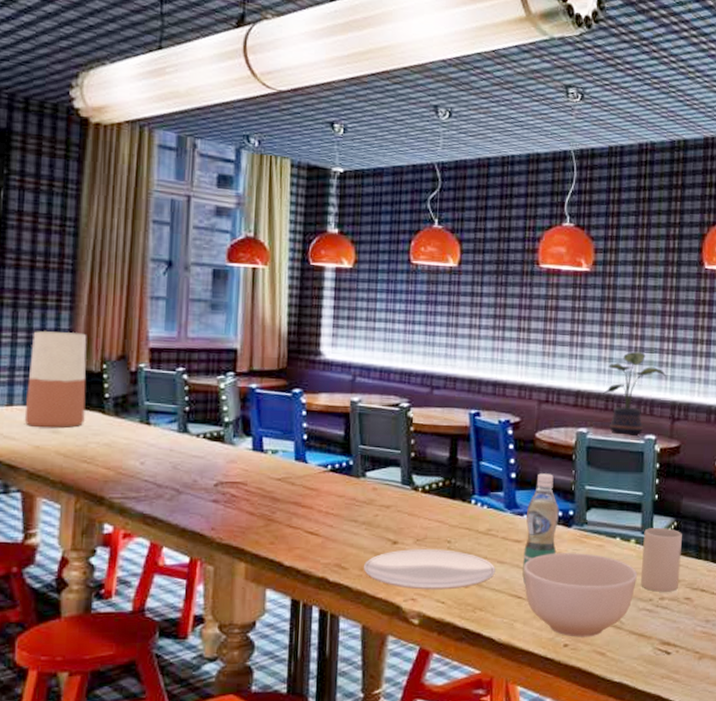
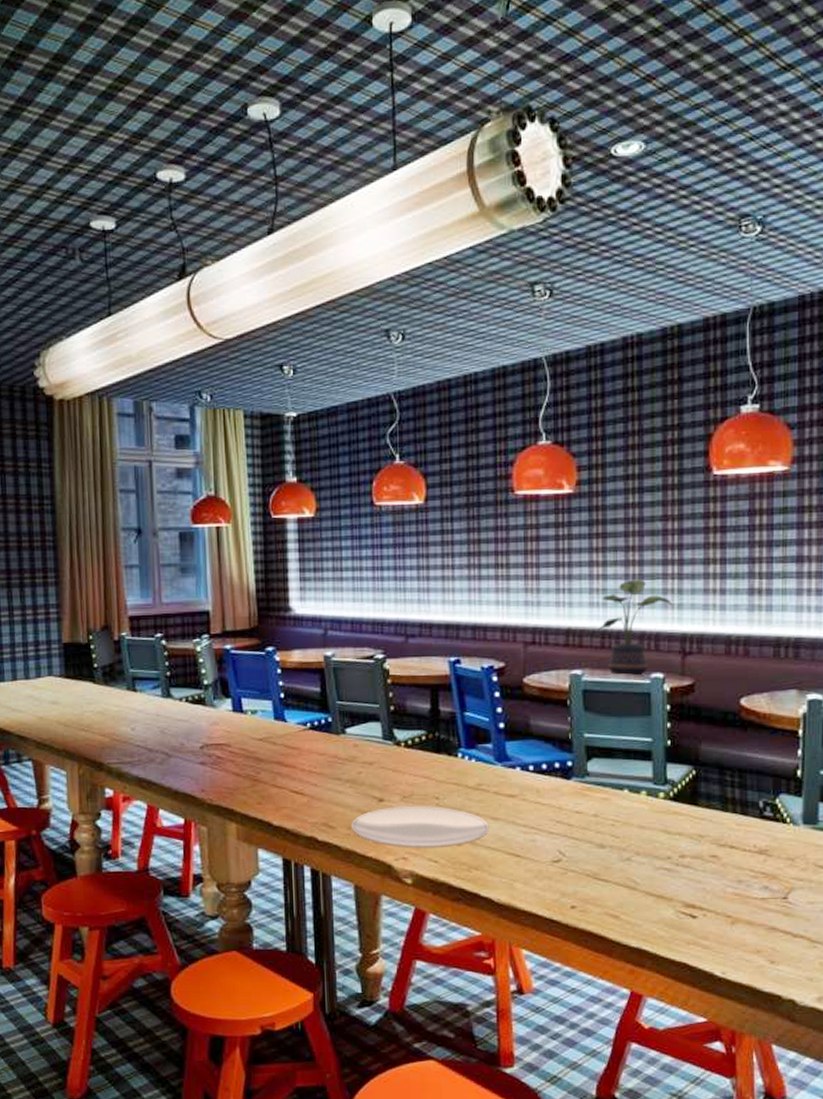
vase: present [24,331,87,428] -> none [26,607,79,699]
bottle: present [522,473,559,585] -> none [519,722,556,842]
bowl: present [523,553,638,637] -> none [519,807,652,899]
cup: present [640,528,682,592] -> none [655,778,703,849]

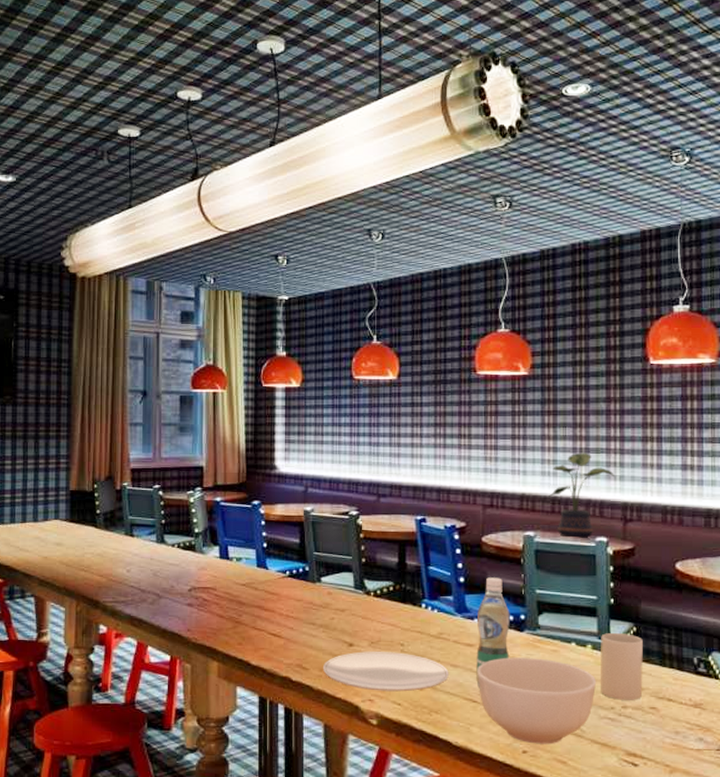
bottle: none [519,722,556,842] -> present [476,577,510,689]
bowl: none [519,807,652,899] -> present [476,657,597,745]
cup: none [655,778,703,849] -> present [600,633,643,700]

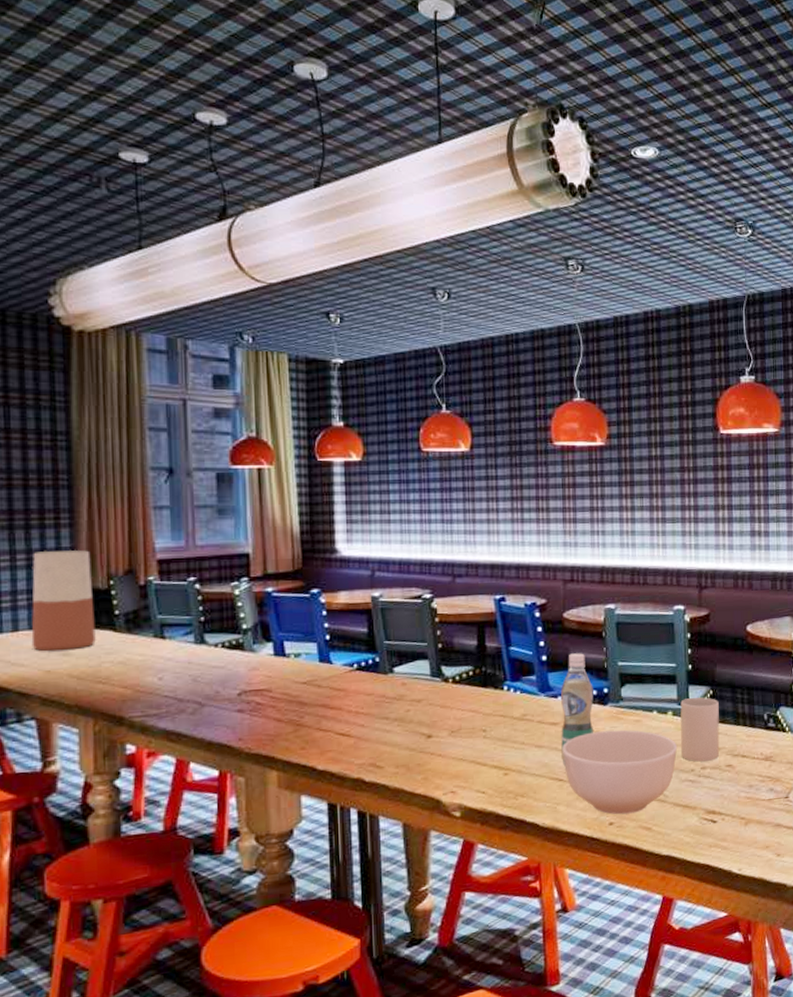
vase: none [35,458,82,540] -> present [31,550,96,651]
plate: present [322,651,449,692] -> none [398,739,534,782]
potted plant: present [549,452,614,538] -> none [628,522,690,608]

